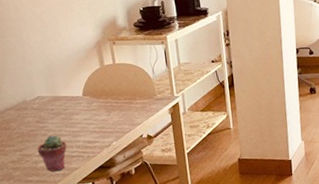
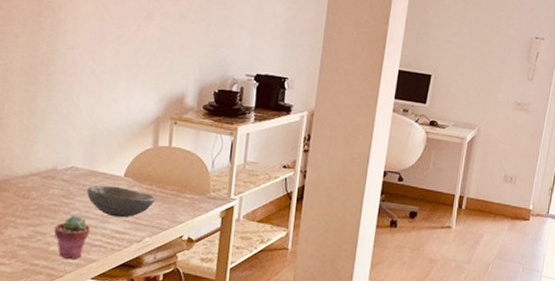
bowl: none [55,105,114,131] -> present [87,185,156,218]

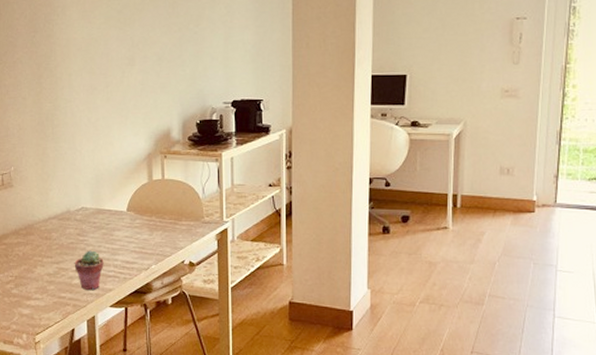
bowl: present [87,185,156,218] -> none [97,221,157,249]

